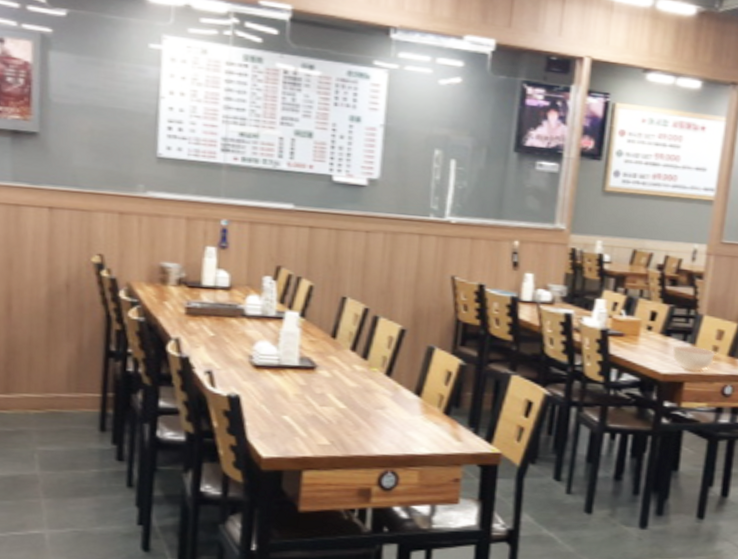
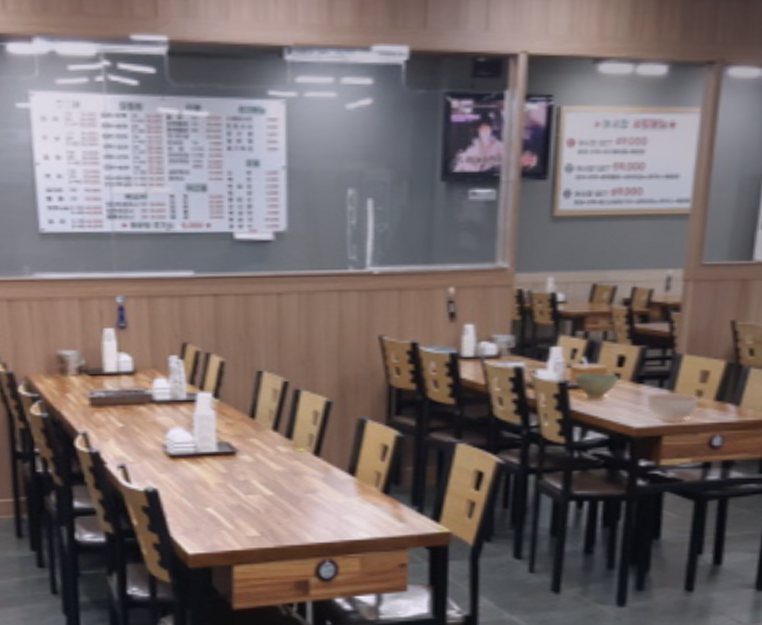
bowl: none [615,323,650,347] -> present [575,372,618,400]

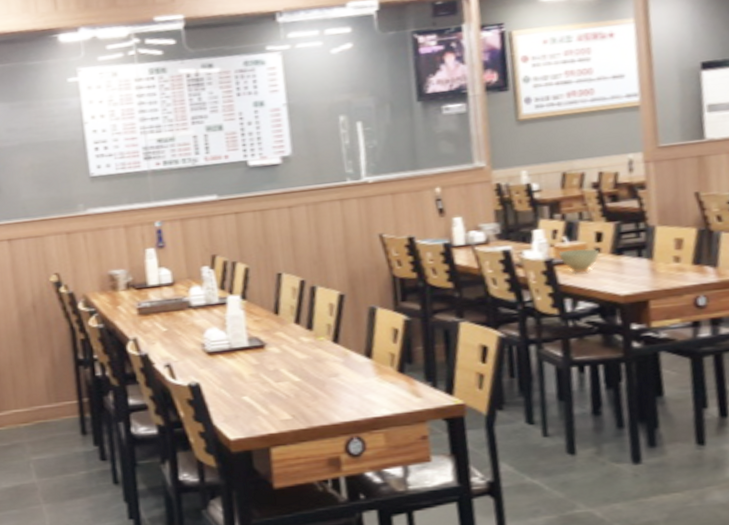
bowl: present [646,393,700,422] -> none [628,261,678,288]

